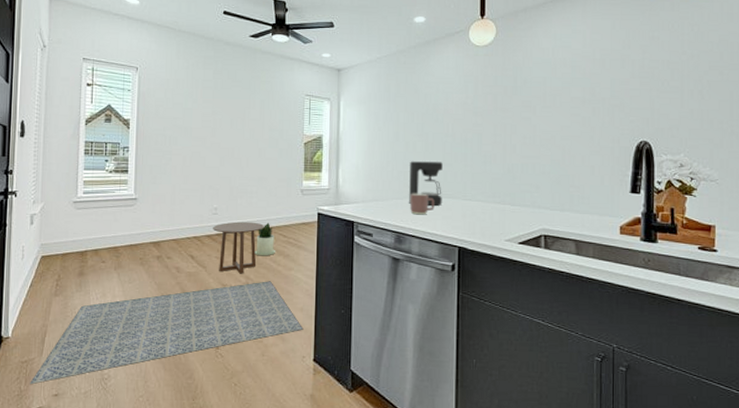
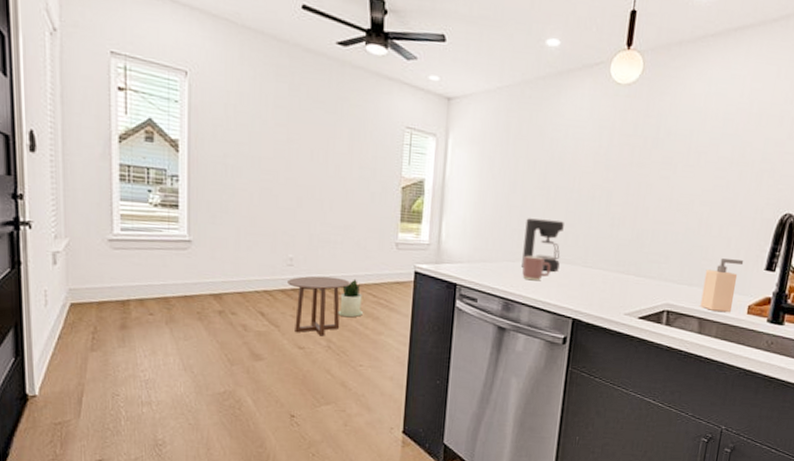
area rug: present [30,281,304,385] -> none [67,345,393,449]
soap dispenser: none [574,185,609,233] -> present [700,258,744,312]

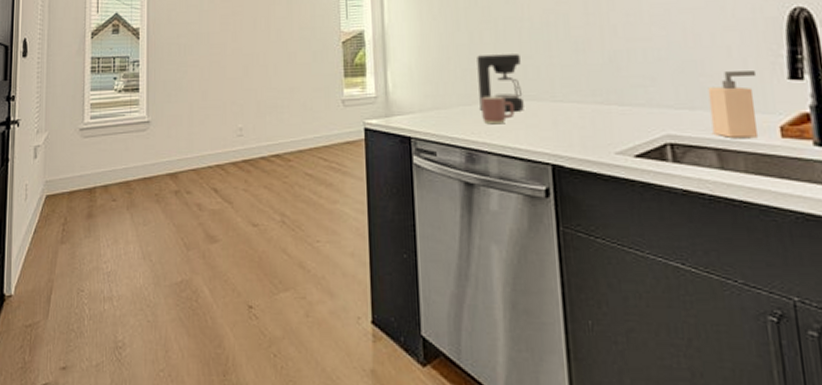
side table: present [288,276,350,336] -> none [238,143,299,210]
planter: present [338,279,364,318] -> none [290,143,316,187]

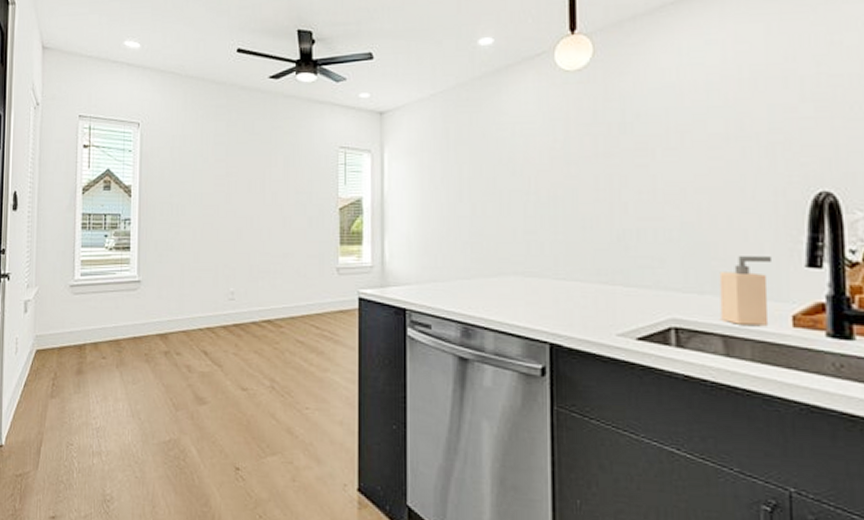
coffee maker: present [477,54,524,111] -> none [478,228,525,287]
mug: present [481,96,515,125] -> none [481,270,514,300]

